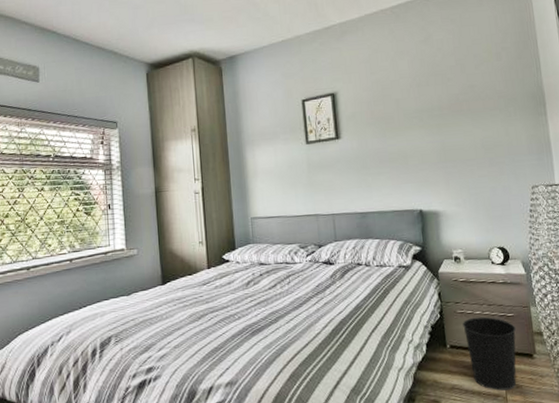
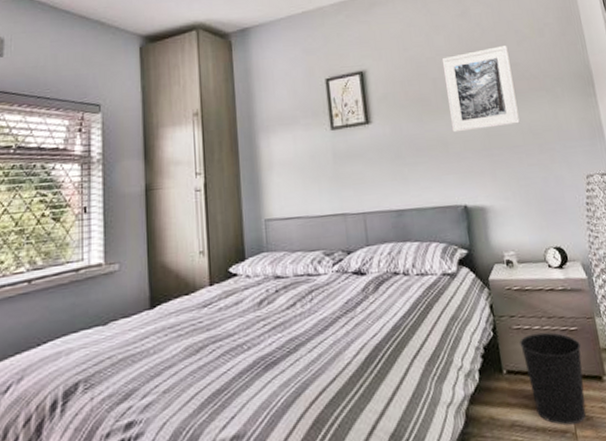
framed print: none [405,69,474,147] -> present [441,46,520,133]

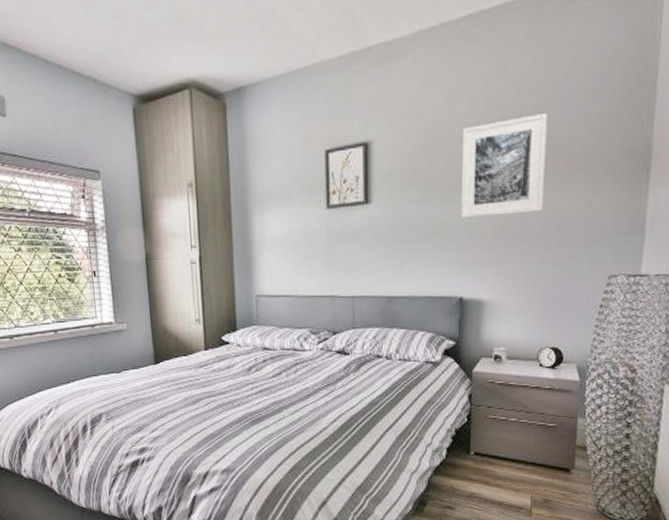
wastebasket: present [519,332,587,426] -> none [493,424,555,505]

